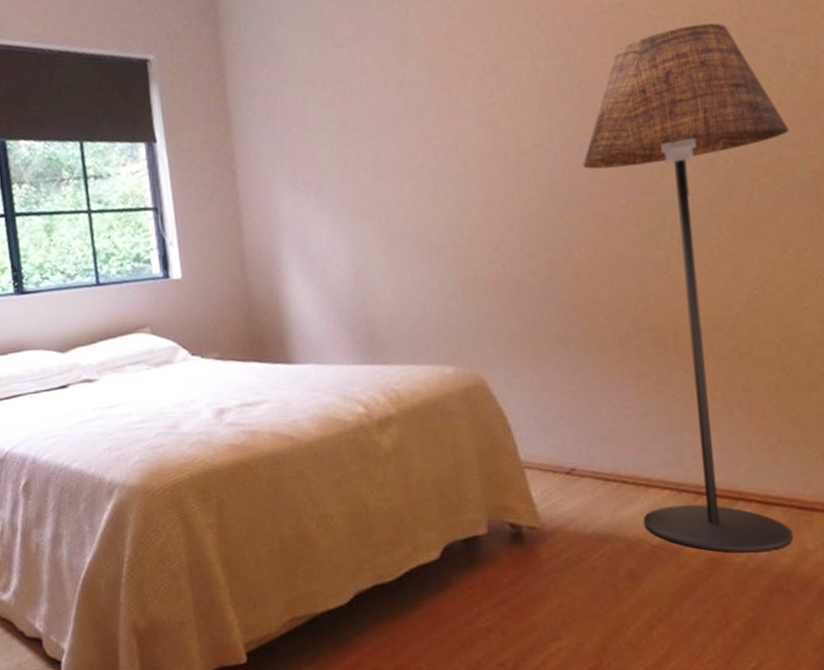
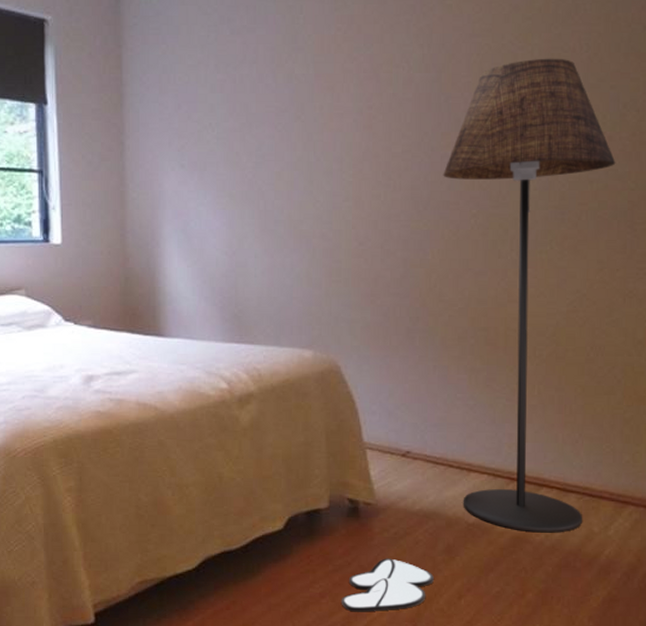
slippers: none [511,587,618,647] -> present [341,558,434,612]

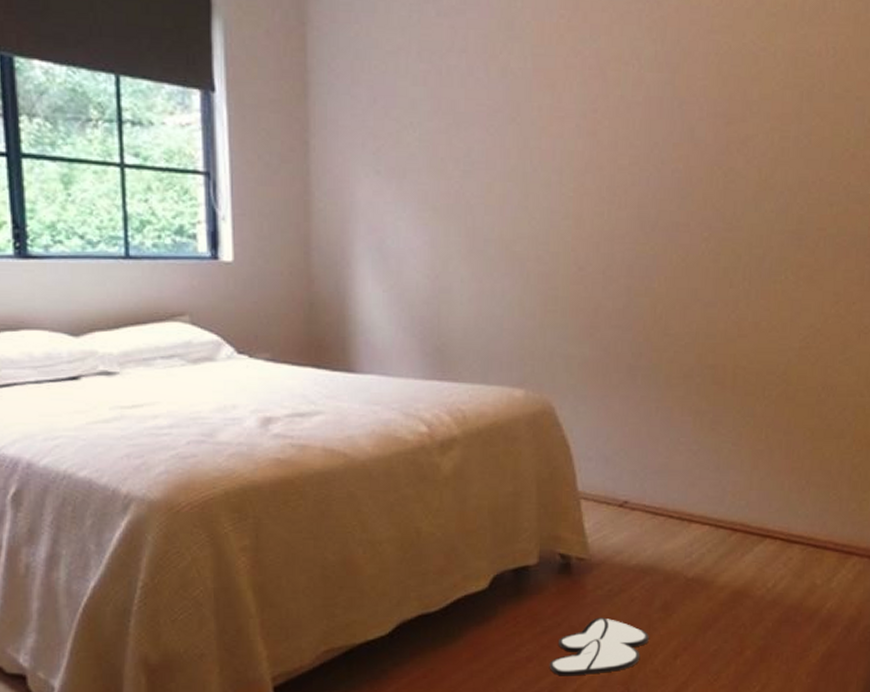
floor lamp: present [443,58,616,533] -> none [673,62,858,587]

